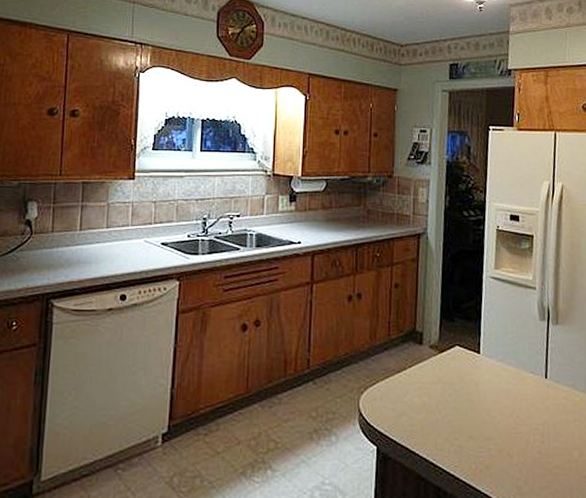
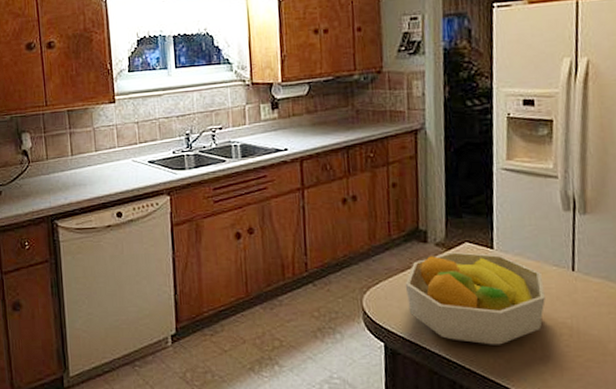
fruit bowl: none [400,354,522,451] -> present [405,251,545,345]

